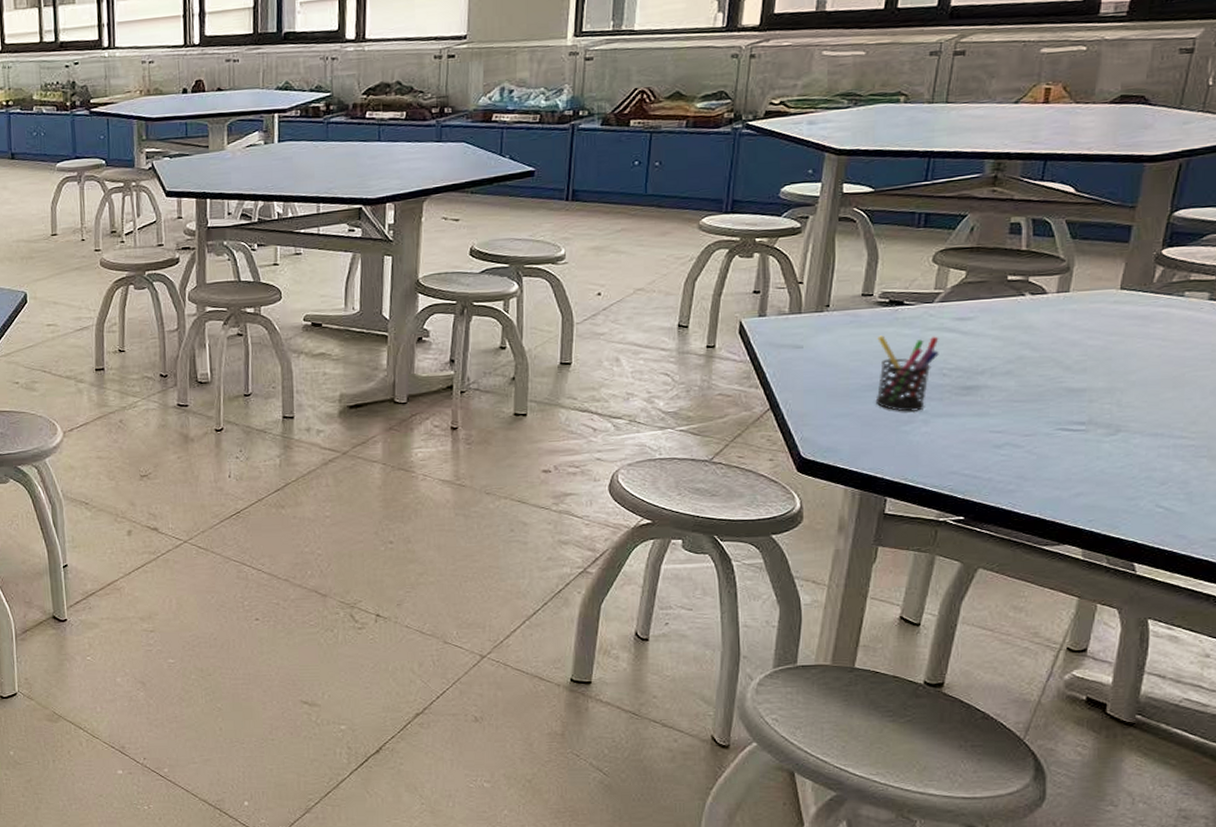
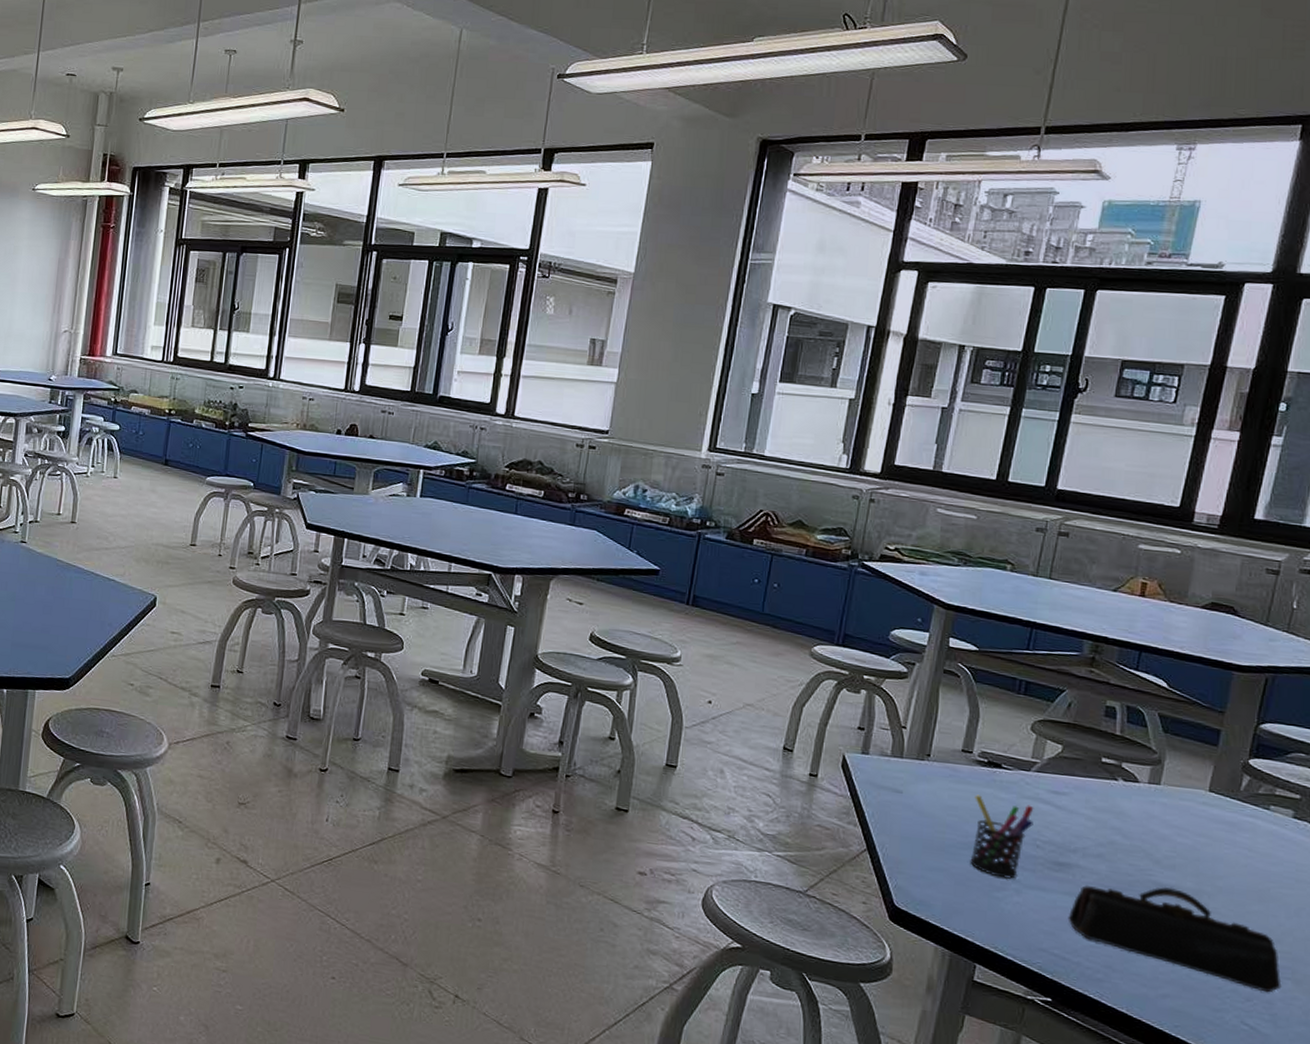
pencil case: none [977,390,1197,474] -> present [1068,884,1282,993]

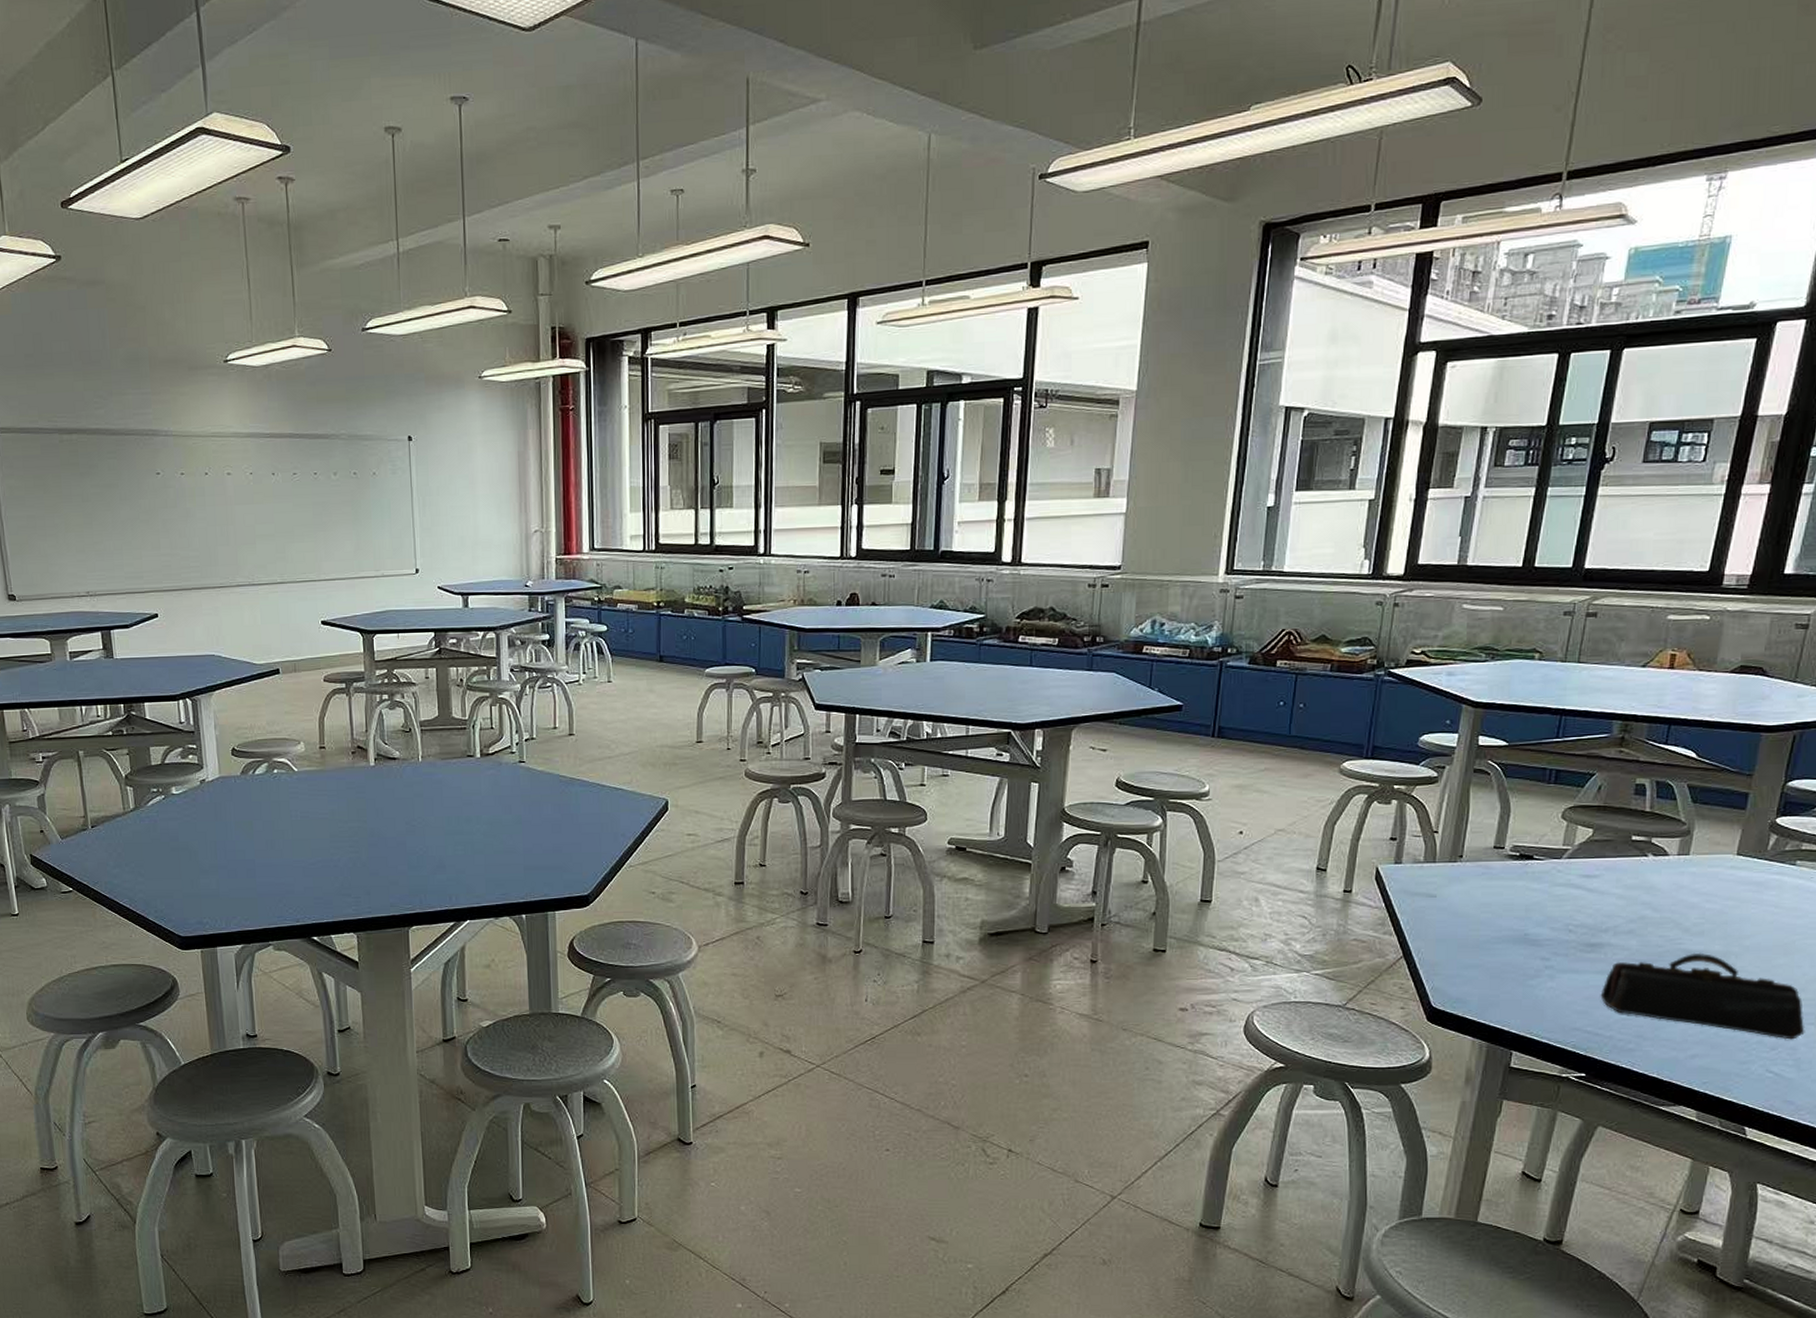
pen holder: present [970,795,1034,879] -> none [1504,889,1566,966]

